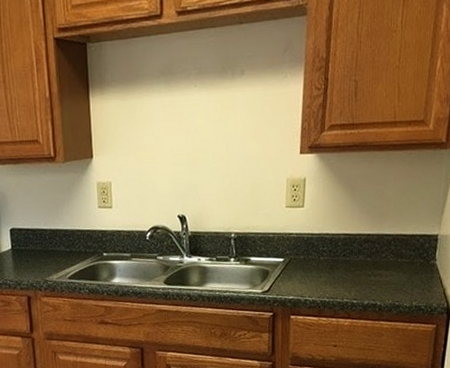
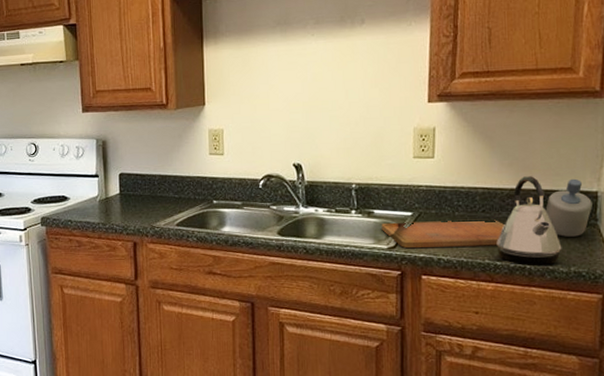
cutting board: none [257,263,362,292] -> present [381,220,505,249]
kettle: none [354,222,407,303] -> present [496,176,562,267]
soap dispenser: none [395,223,433,276] -> present [545,178,592,237]

